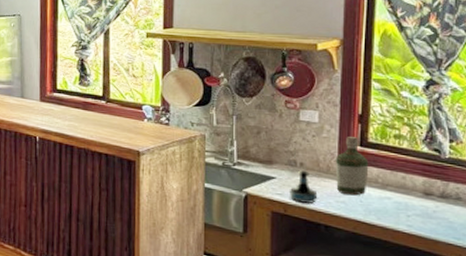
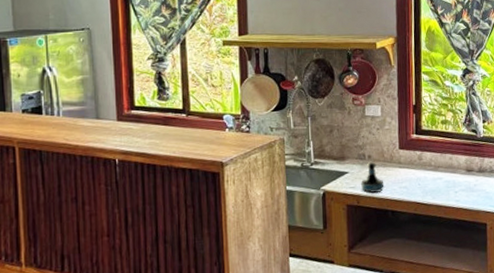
bottle: present [335,137,369,196] -> none [396,126,424,180]

